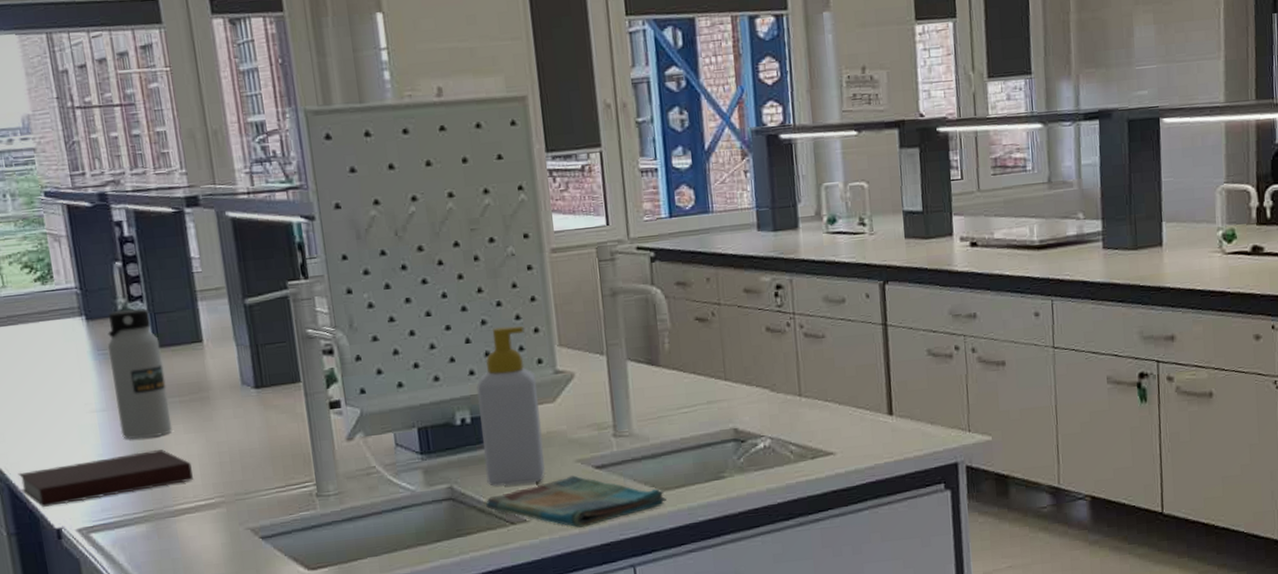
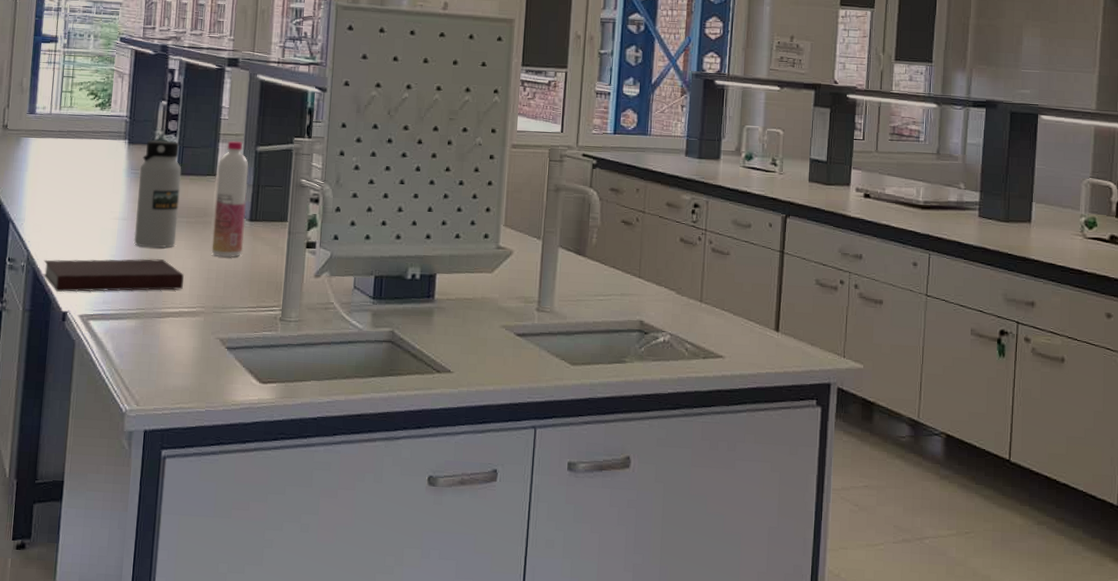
beverage bottle: none [201,296,255,436] -> present [211,140,249,257]
soap bottle: present [476,326,546,486] -> none [424,202,481,339]
dish towel: present [486,475,666,528] -> none [419,338,573,386]

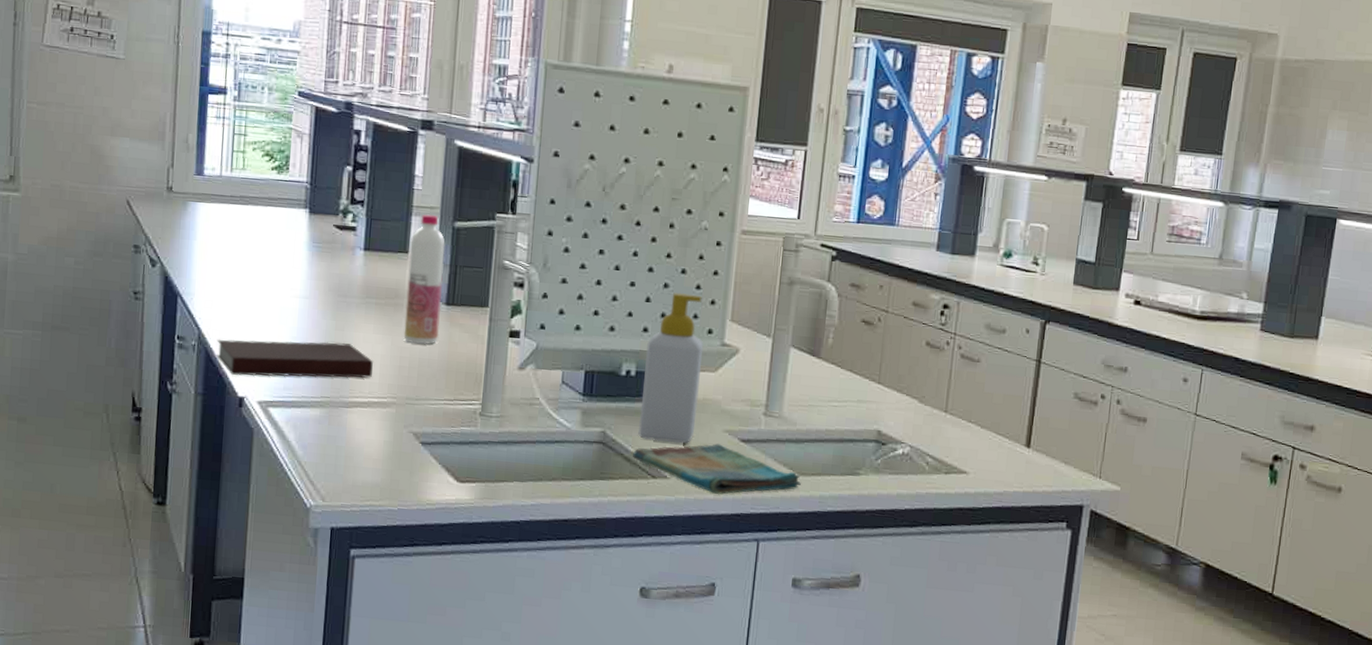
water bottle: present [133,140,182,248] -> none [316,210,370,331]
dish towel: none [419,338,573,386] -> present [633,444,801,495]
soap bottle: none [424,202,481,339] -> present [638,292,704,443]

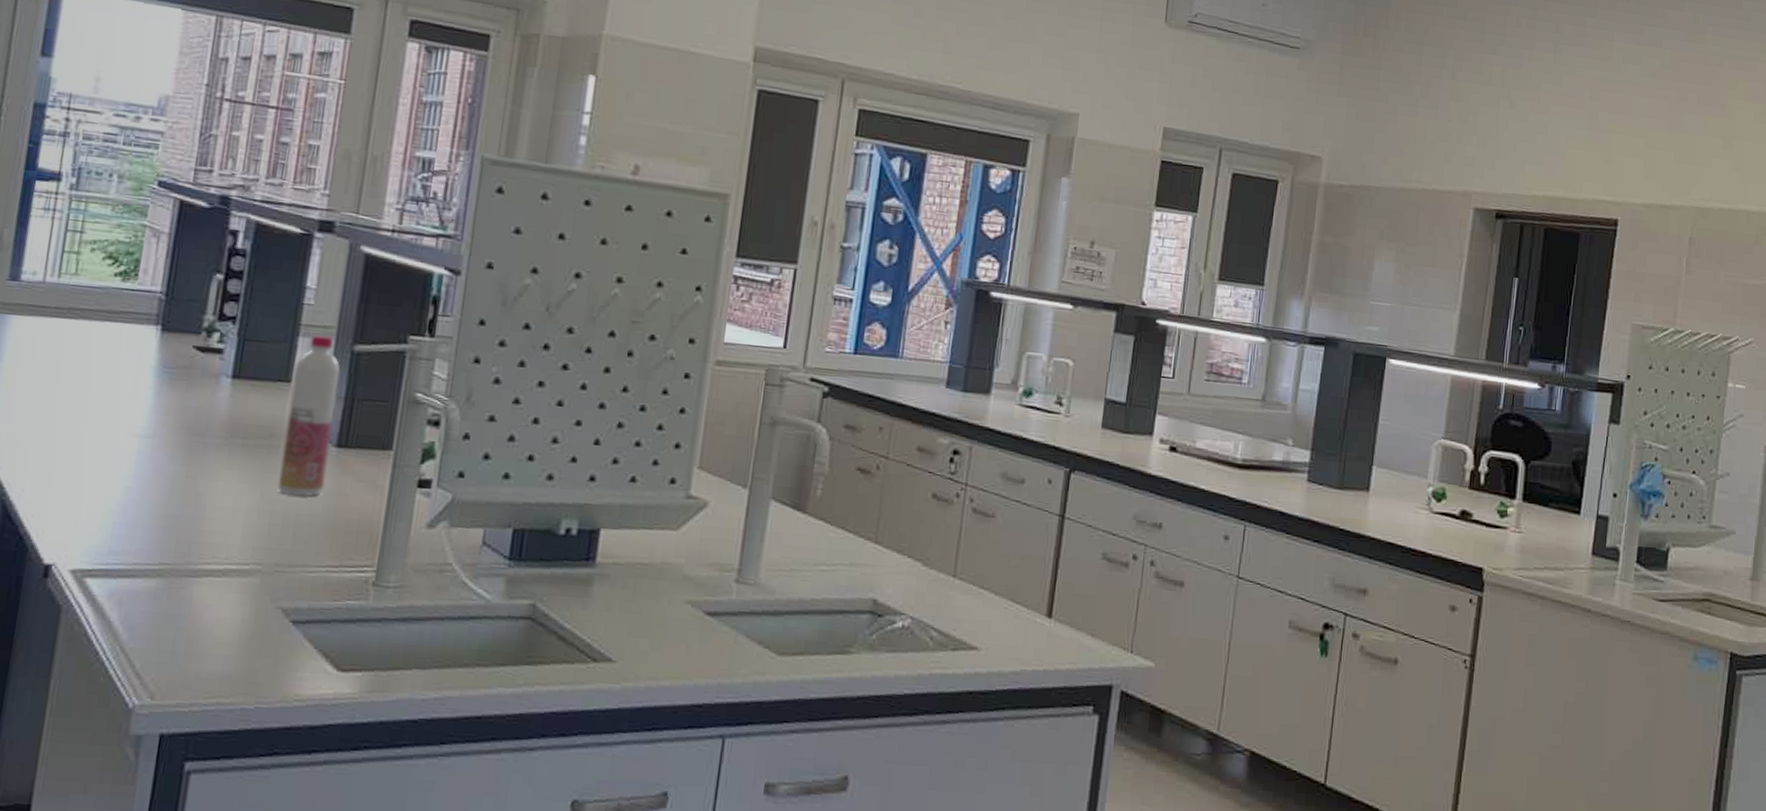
notebook: present [216,339,373,378] -> none [16,490,234,539]
dish towel: present [633,444,801,495] -> none [569,618,779,681]
soap bottle: present [638,292,704,443] -> none [577,433,665,618]

